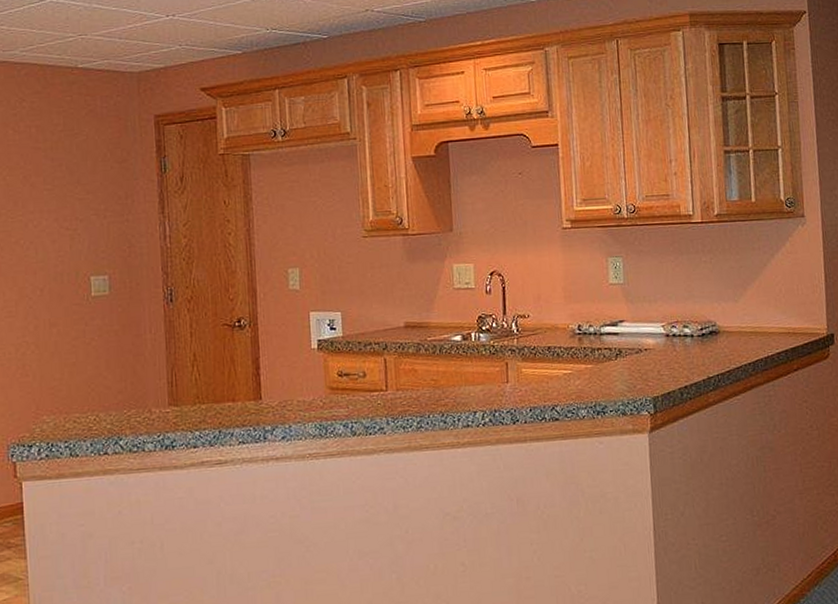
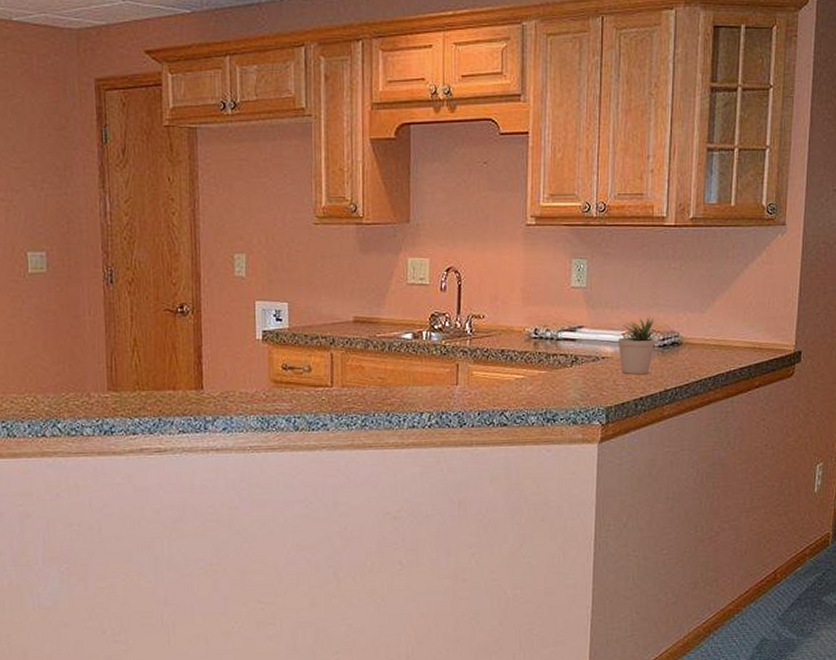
potted plant: none [658,307,695,365] -> present [617,316,657,375]

